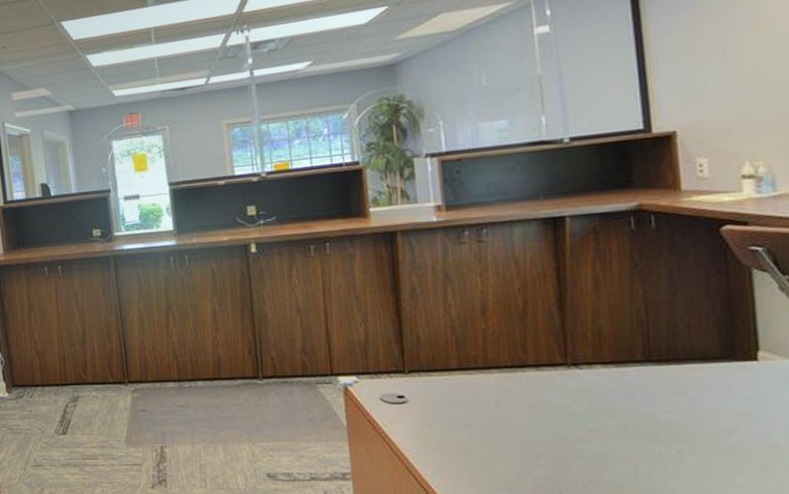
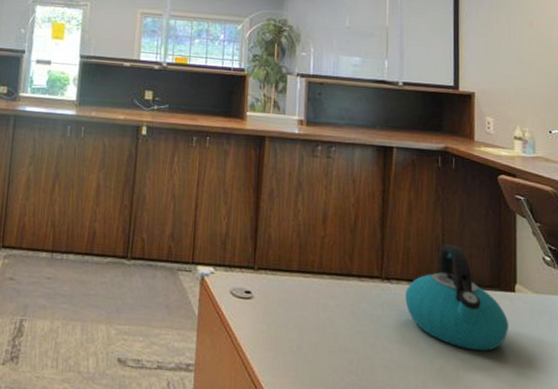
kettle: none [601,316,753,432] -> present [405,243,509,352]

